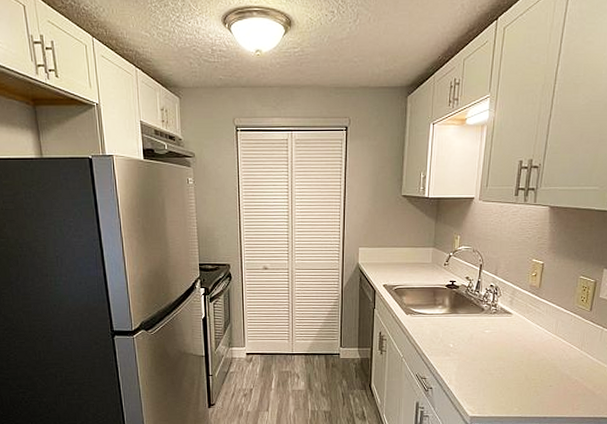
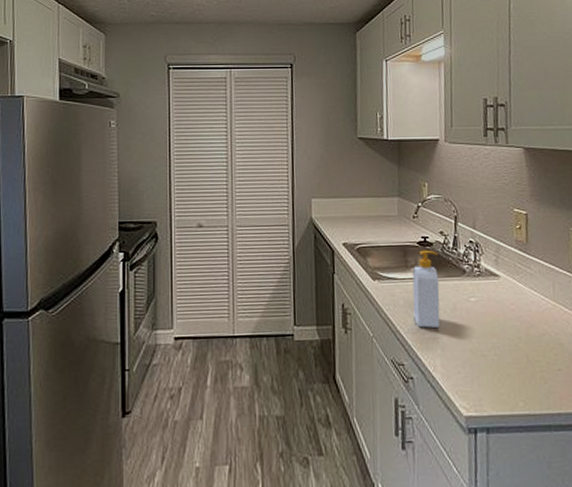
soap bottle: none [437,291,462,352] -> present [412,250,440,328]

